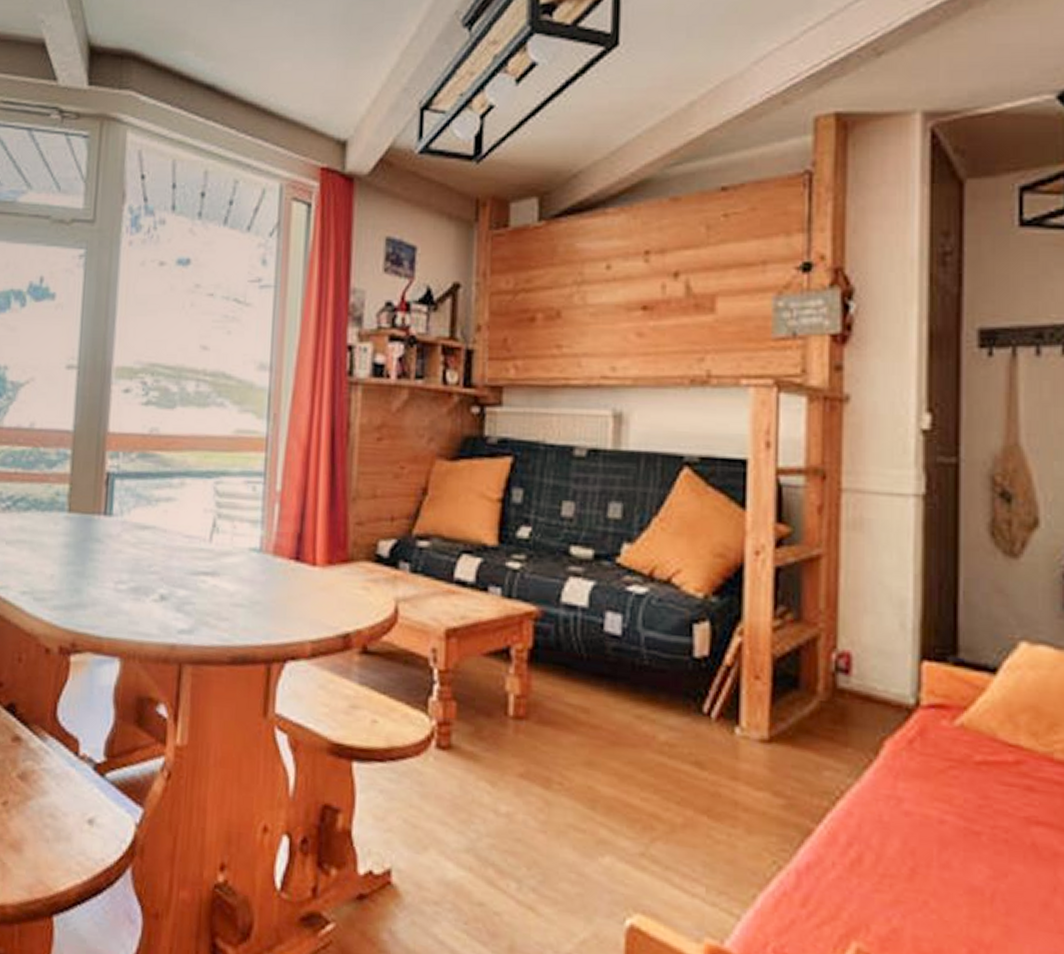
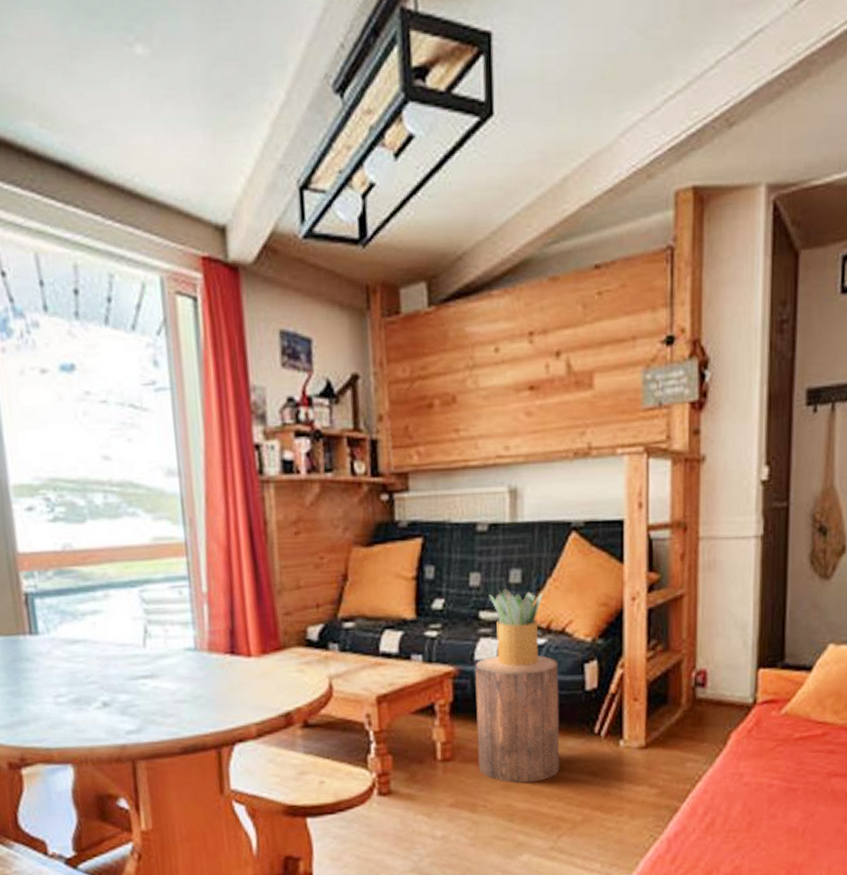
stool: none [557,599,661,764] -> present [475,655,560,783]
potted plant: none [583,523,646,617] -> present [489,588,542,666]

